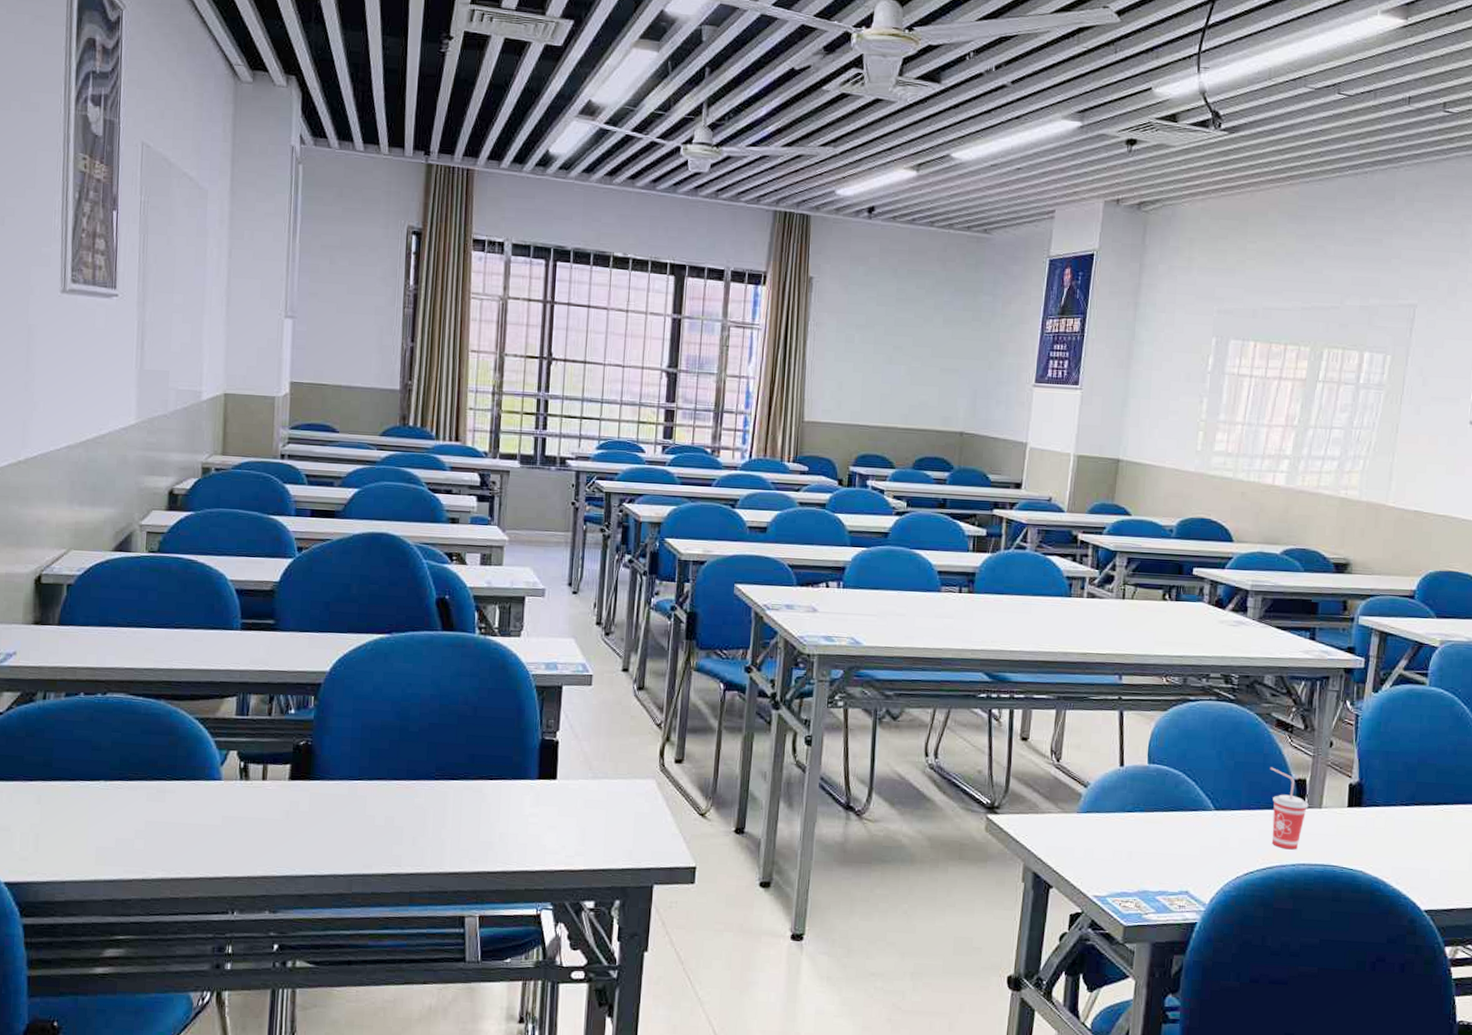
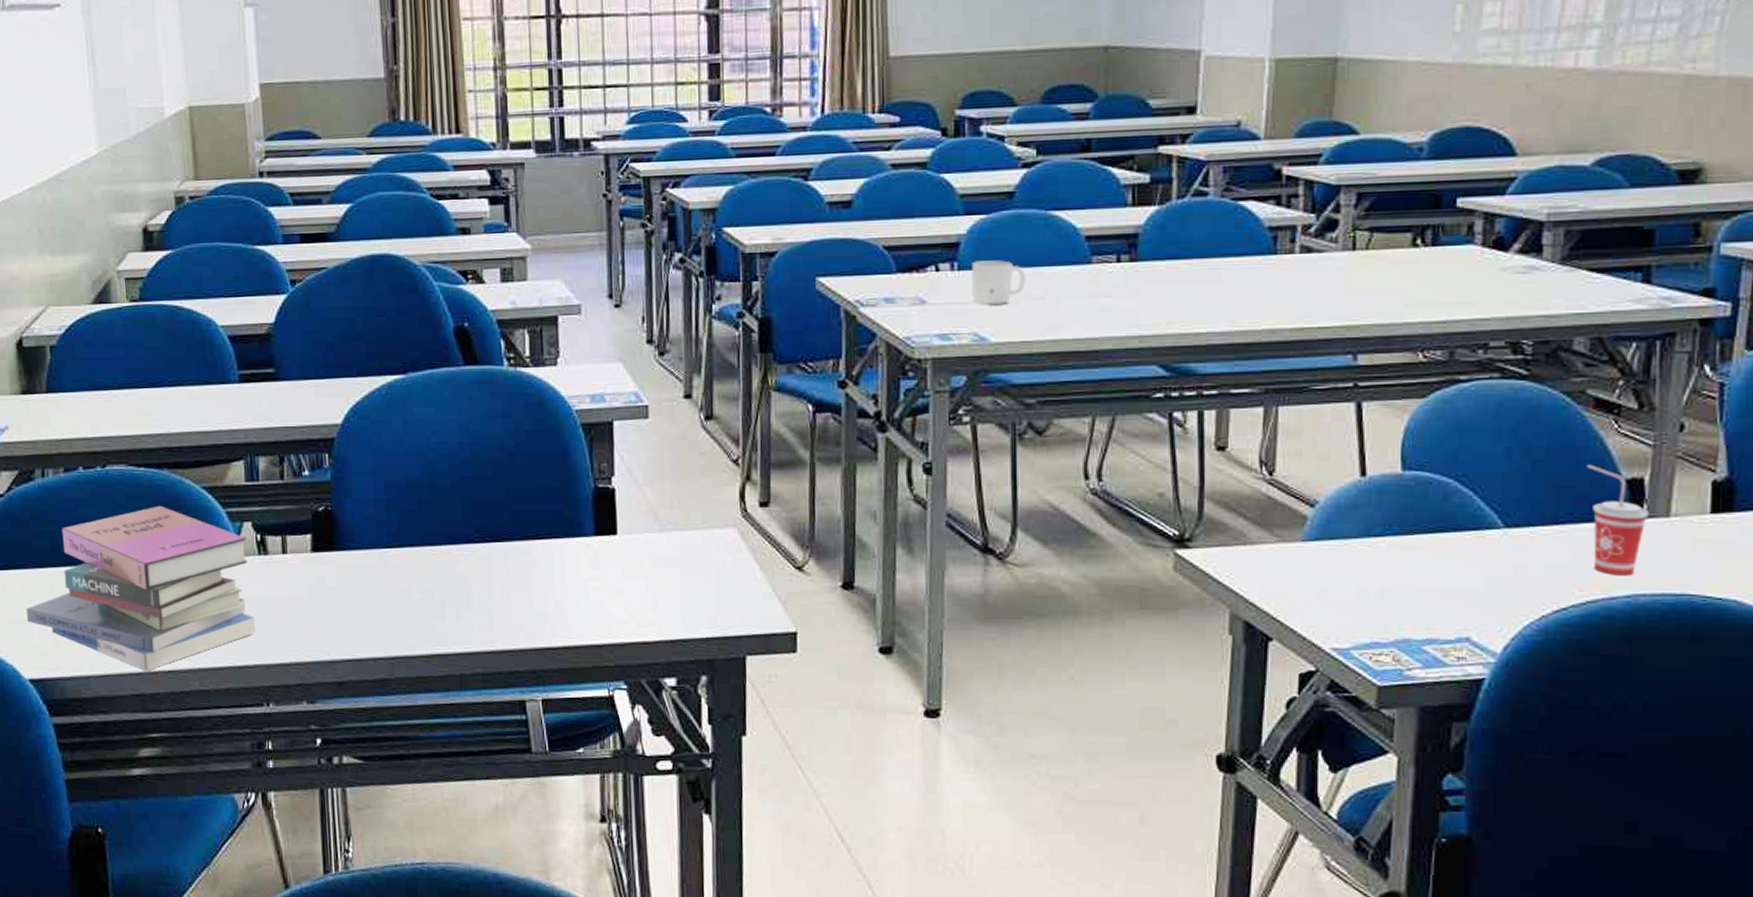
books: none [10,731,231,879] -> present [26,505,255,671]
mug: none [852,582,893,617] -> present [972,260,1026,305]

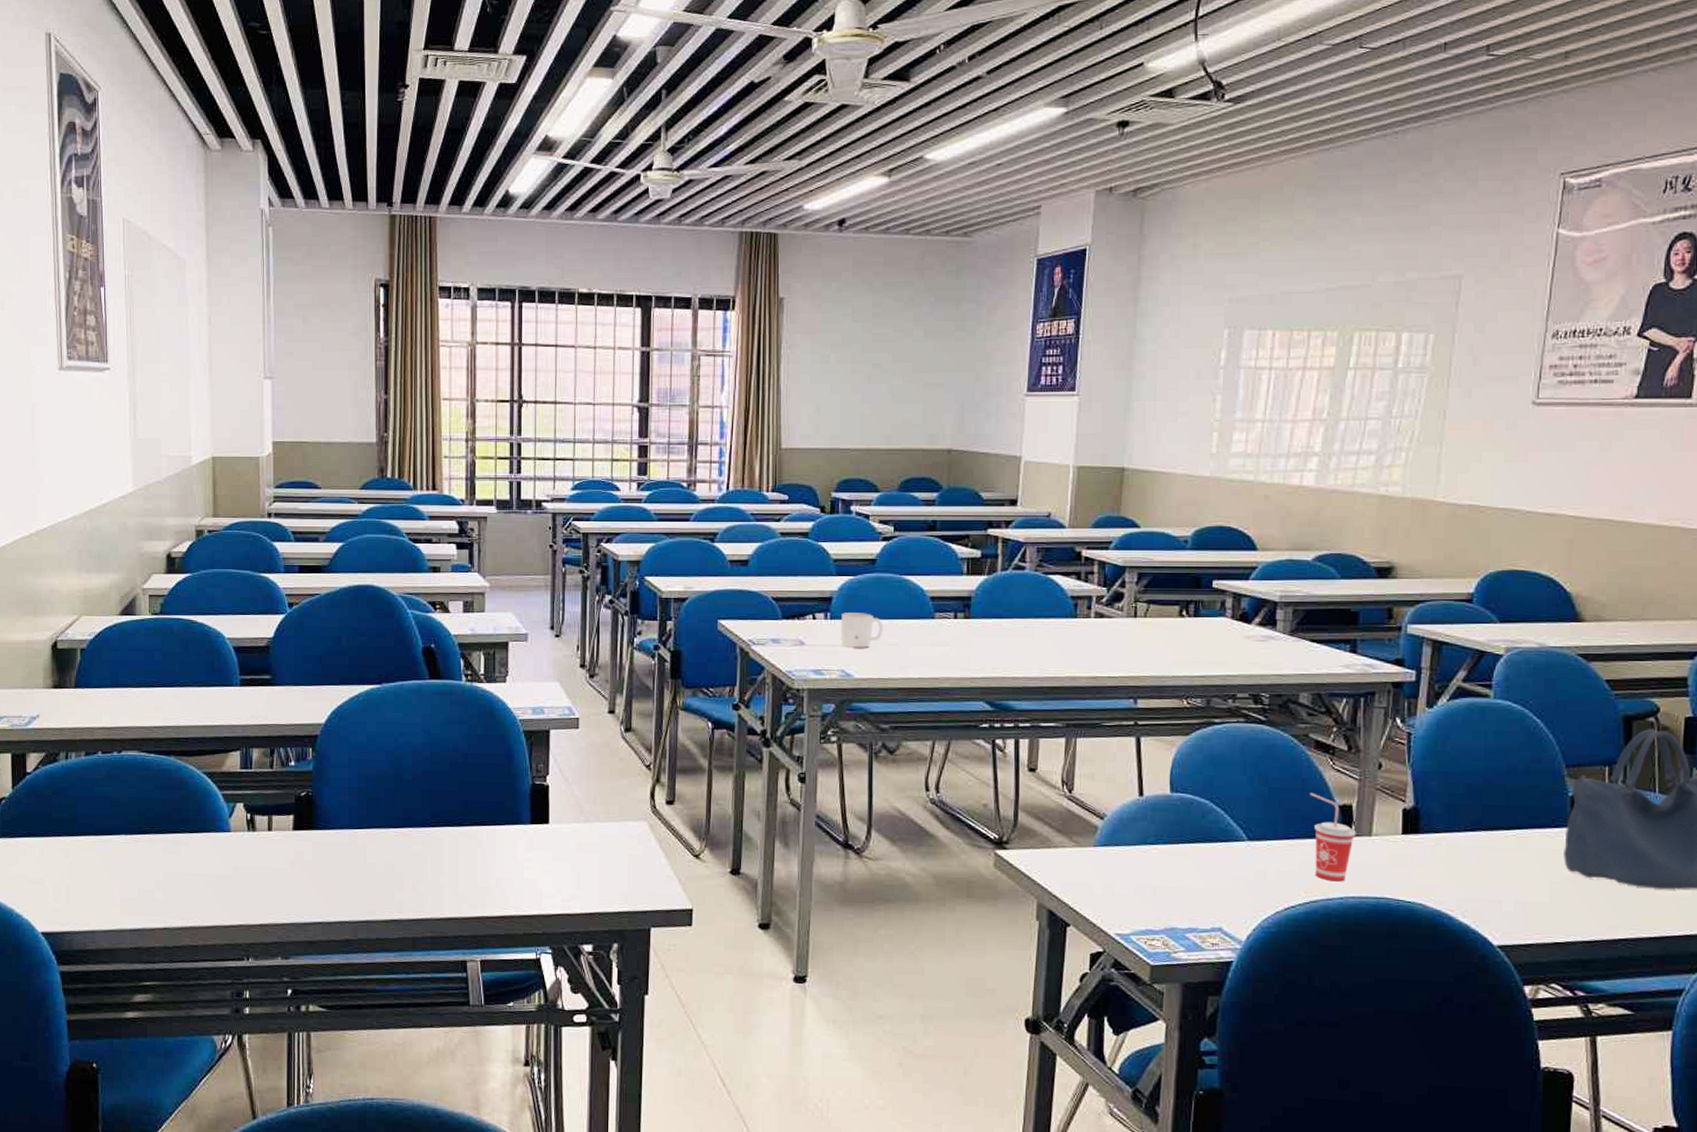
books: present [26,505,255,671] -> none [43,786,241,928]

